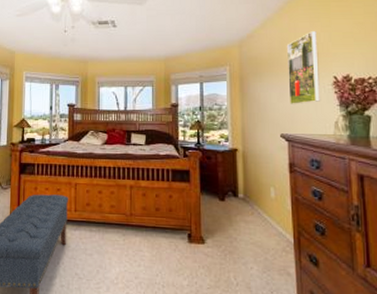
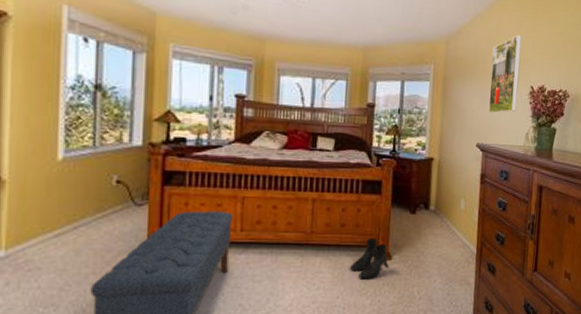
boots: none [167,221,203,261] -> present [350,237,389,279]

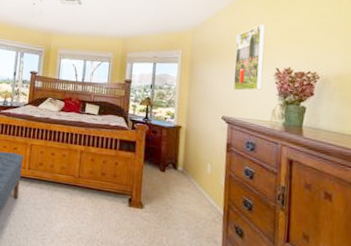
boots: present [350,237,389,279] -> none [108,187,141,222]

